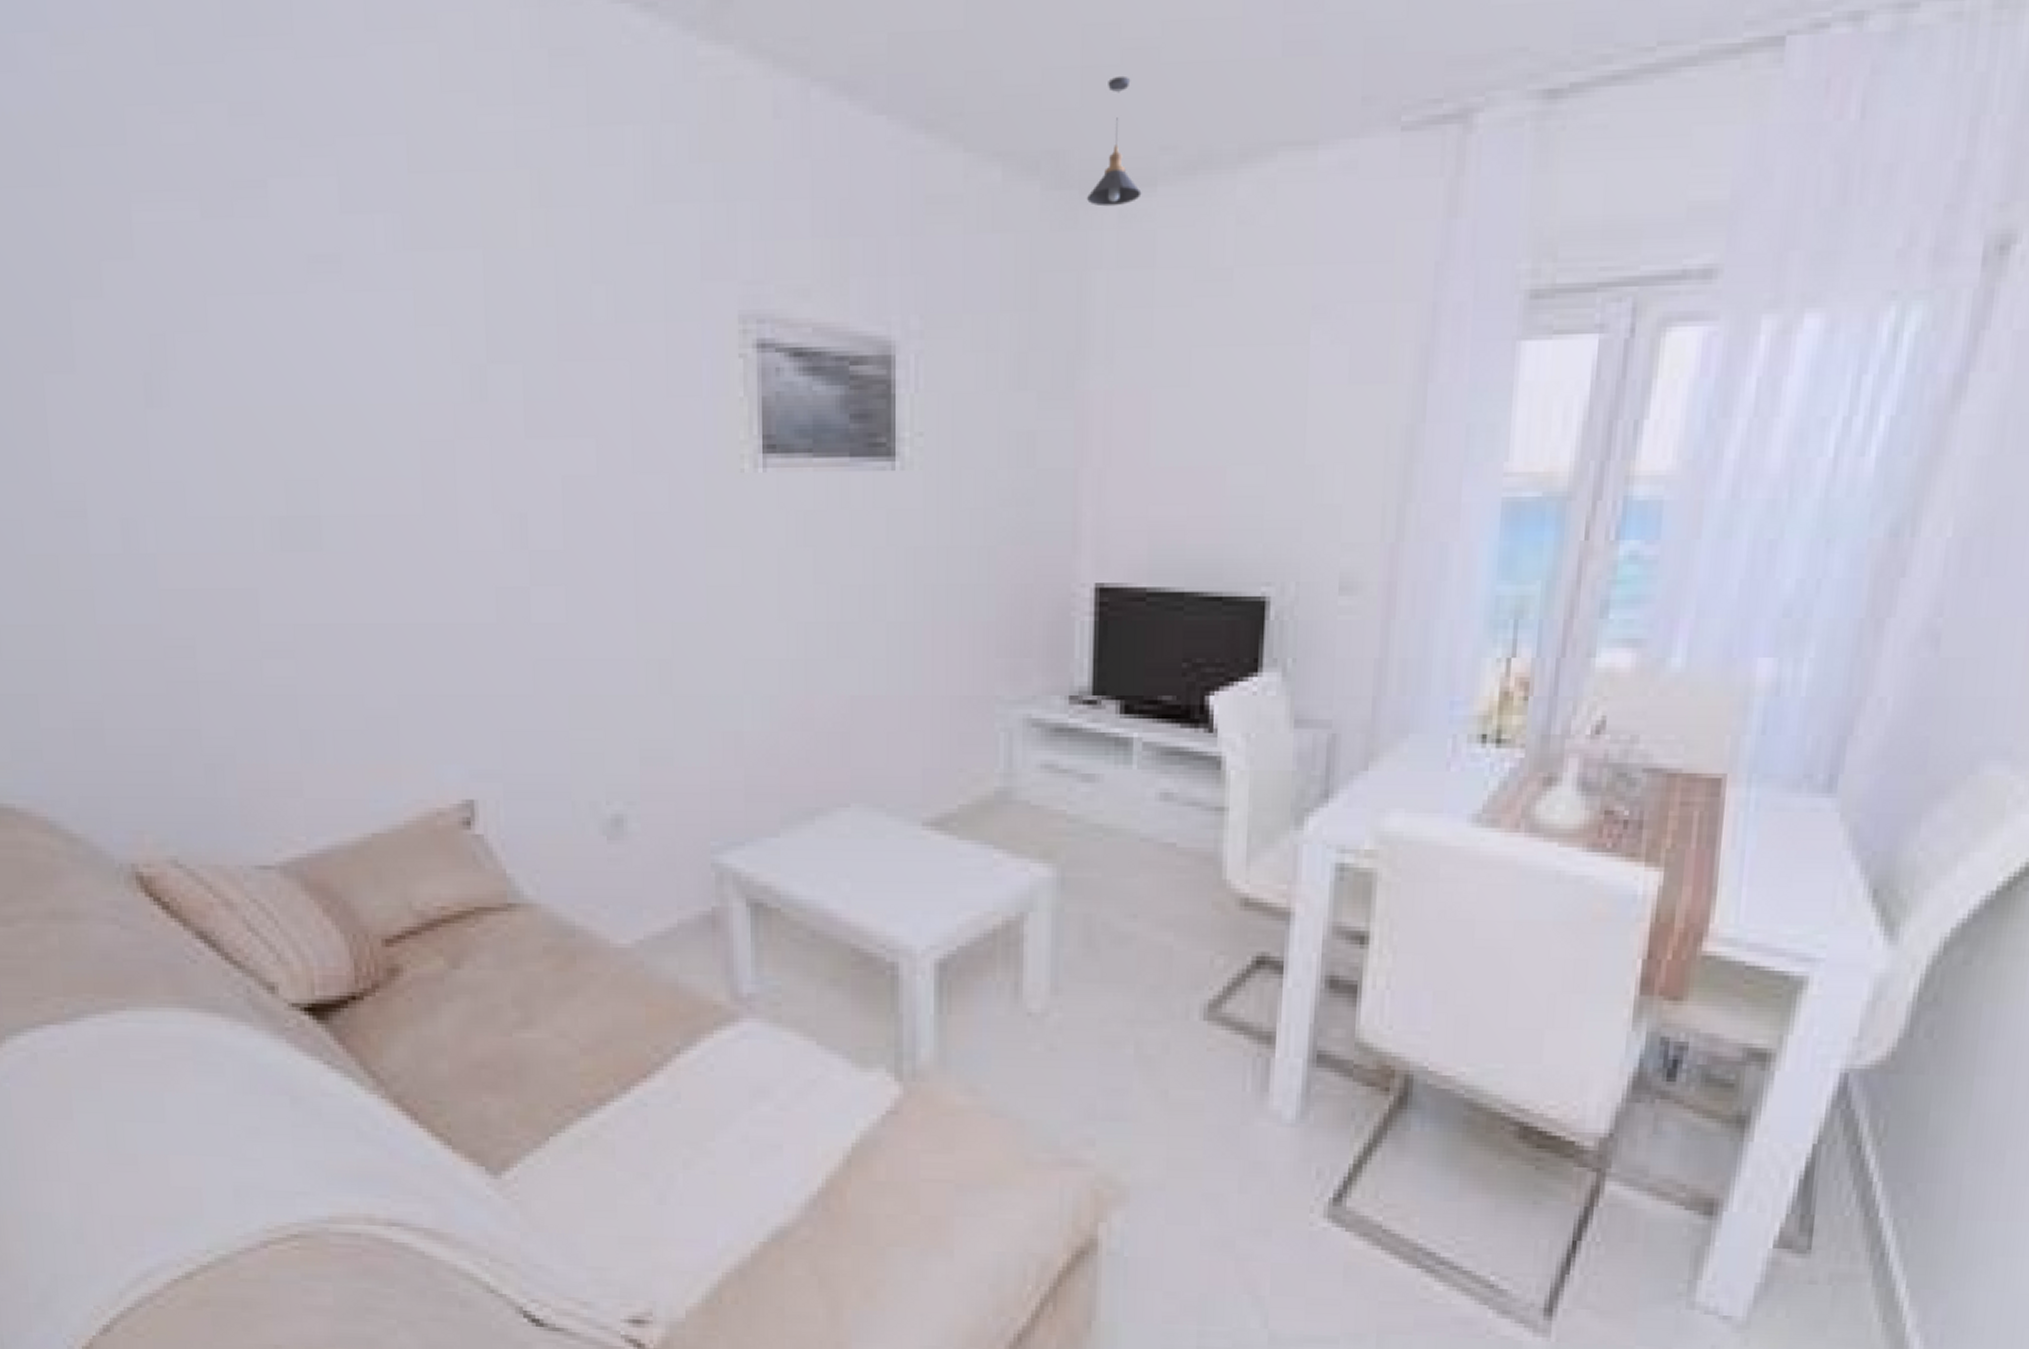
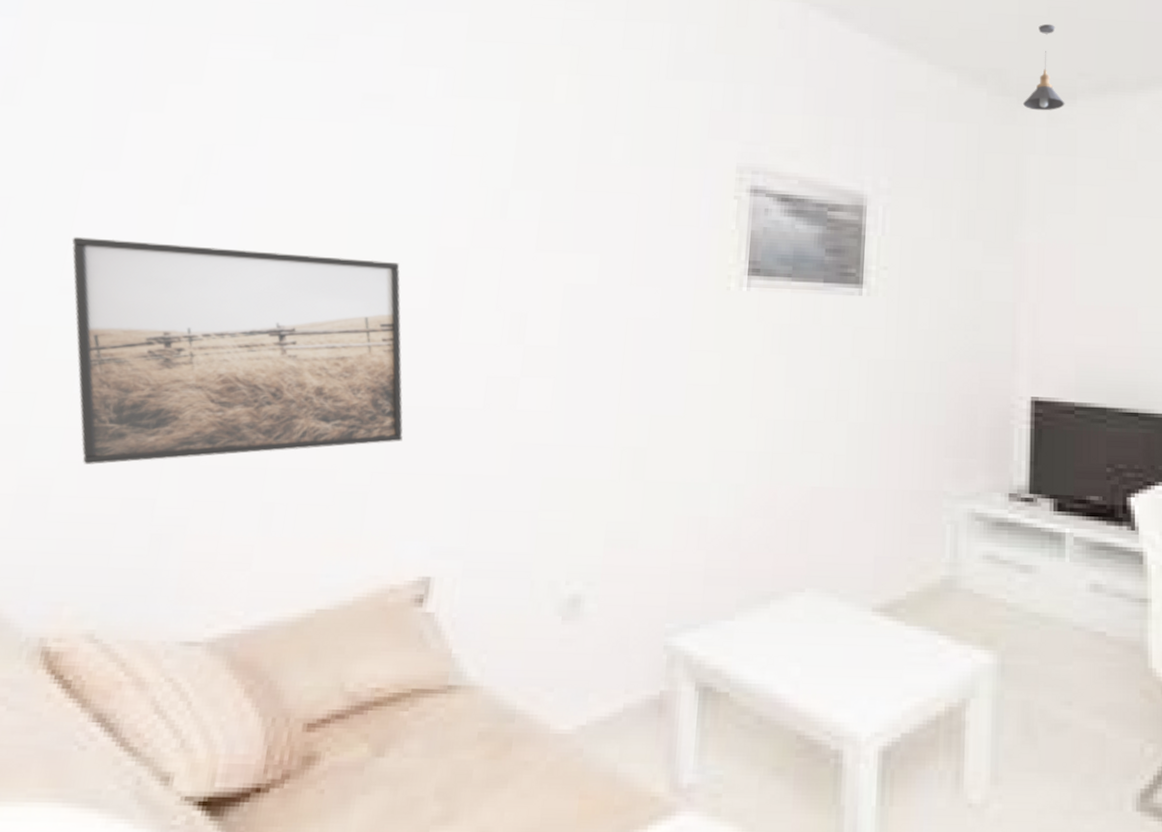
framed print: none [51,453,422,697] -> present [71,237,403,465]

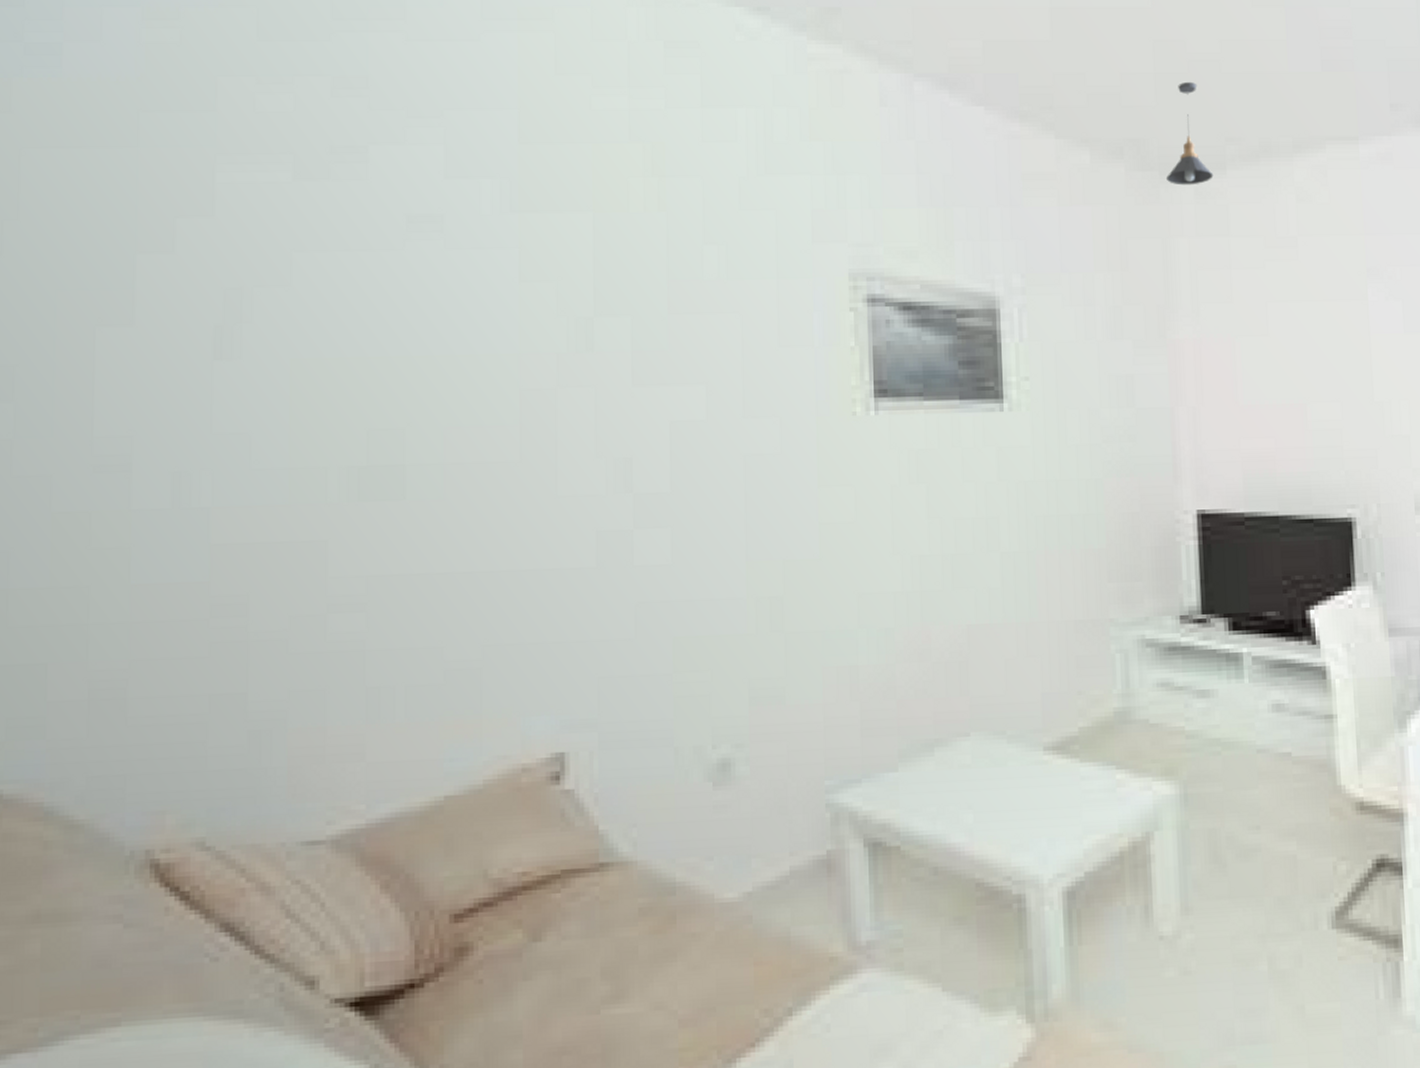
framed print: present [71,237,403,465] -> none [95,405,512,661]

